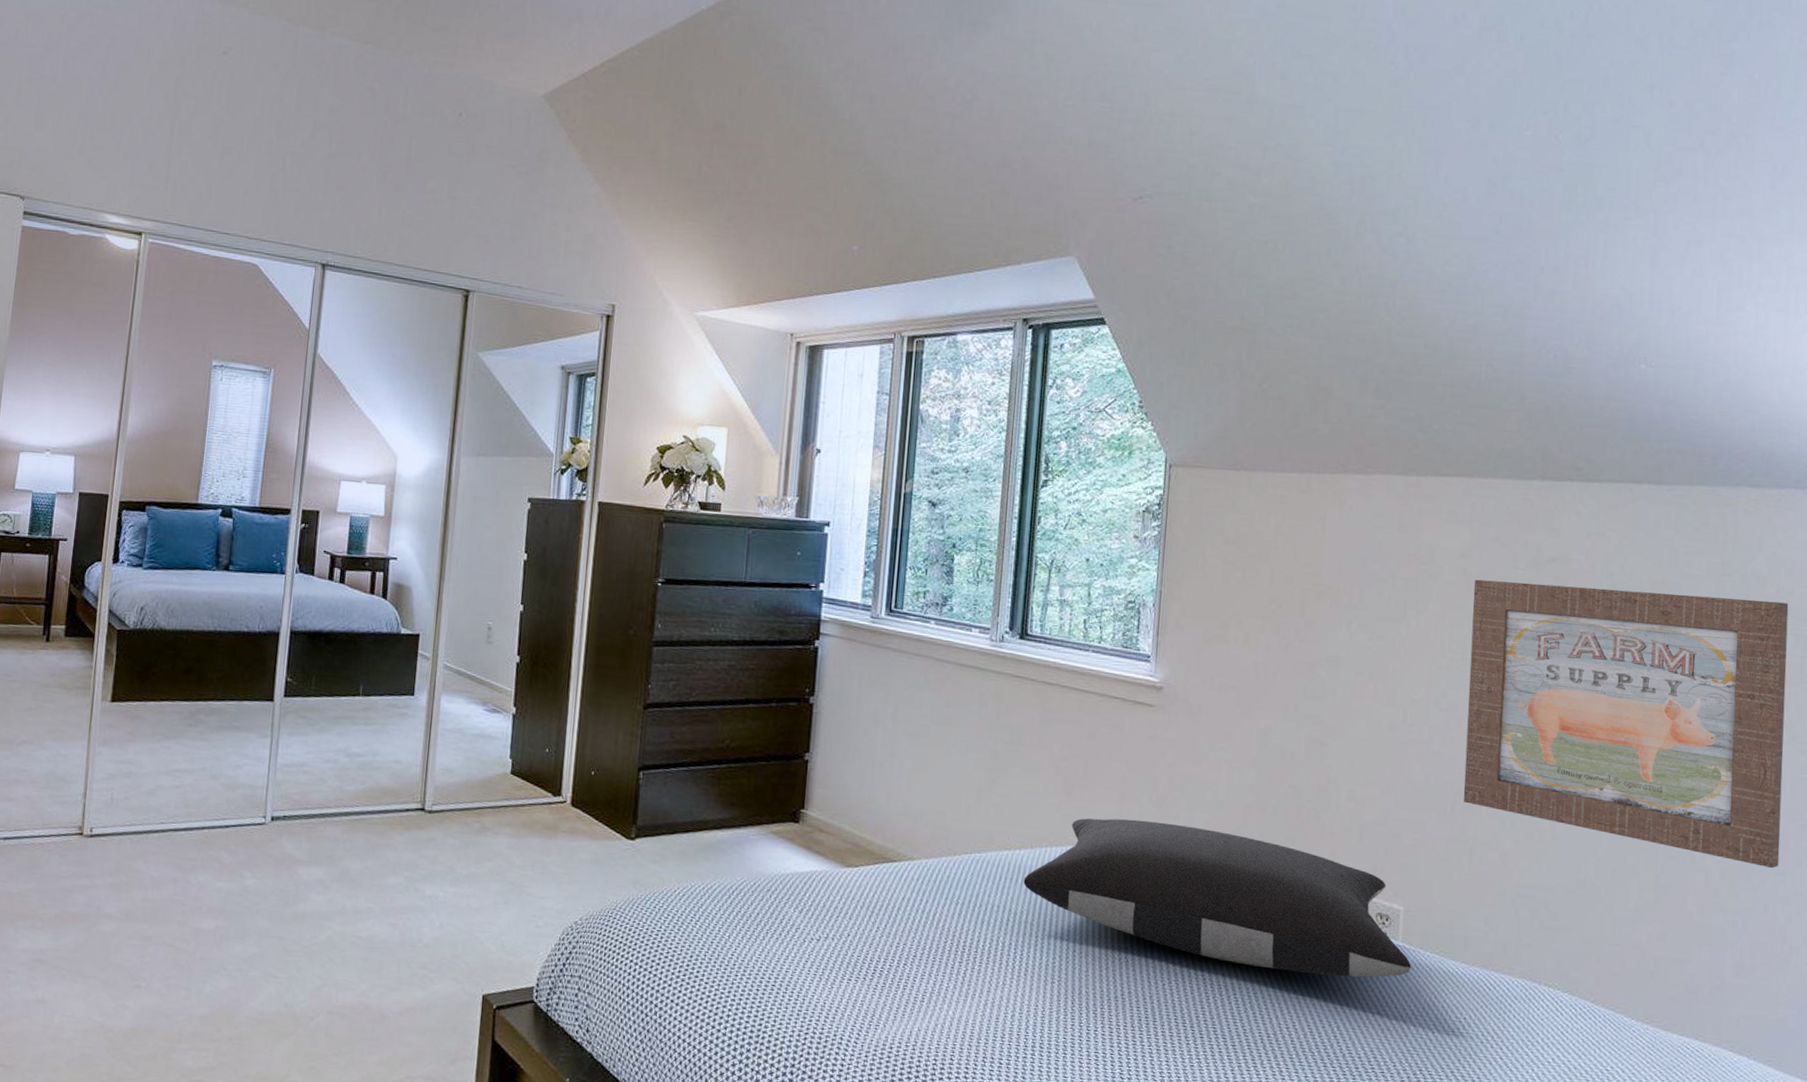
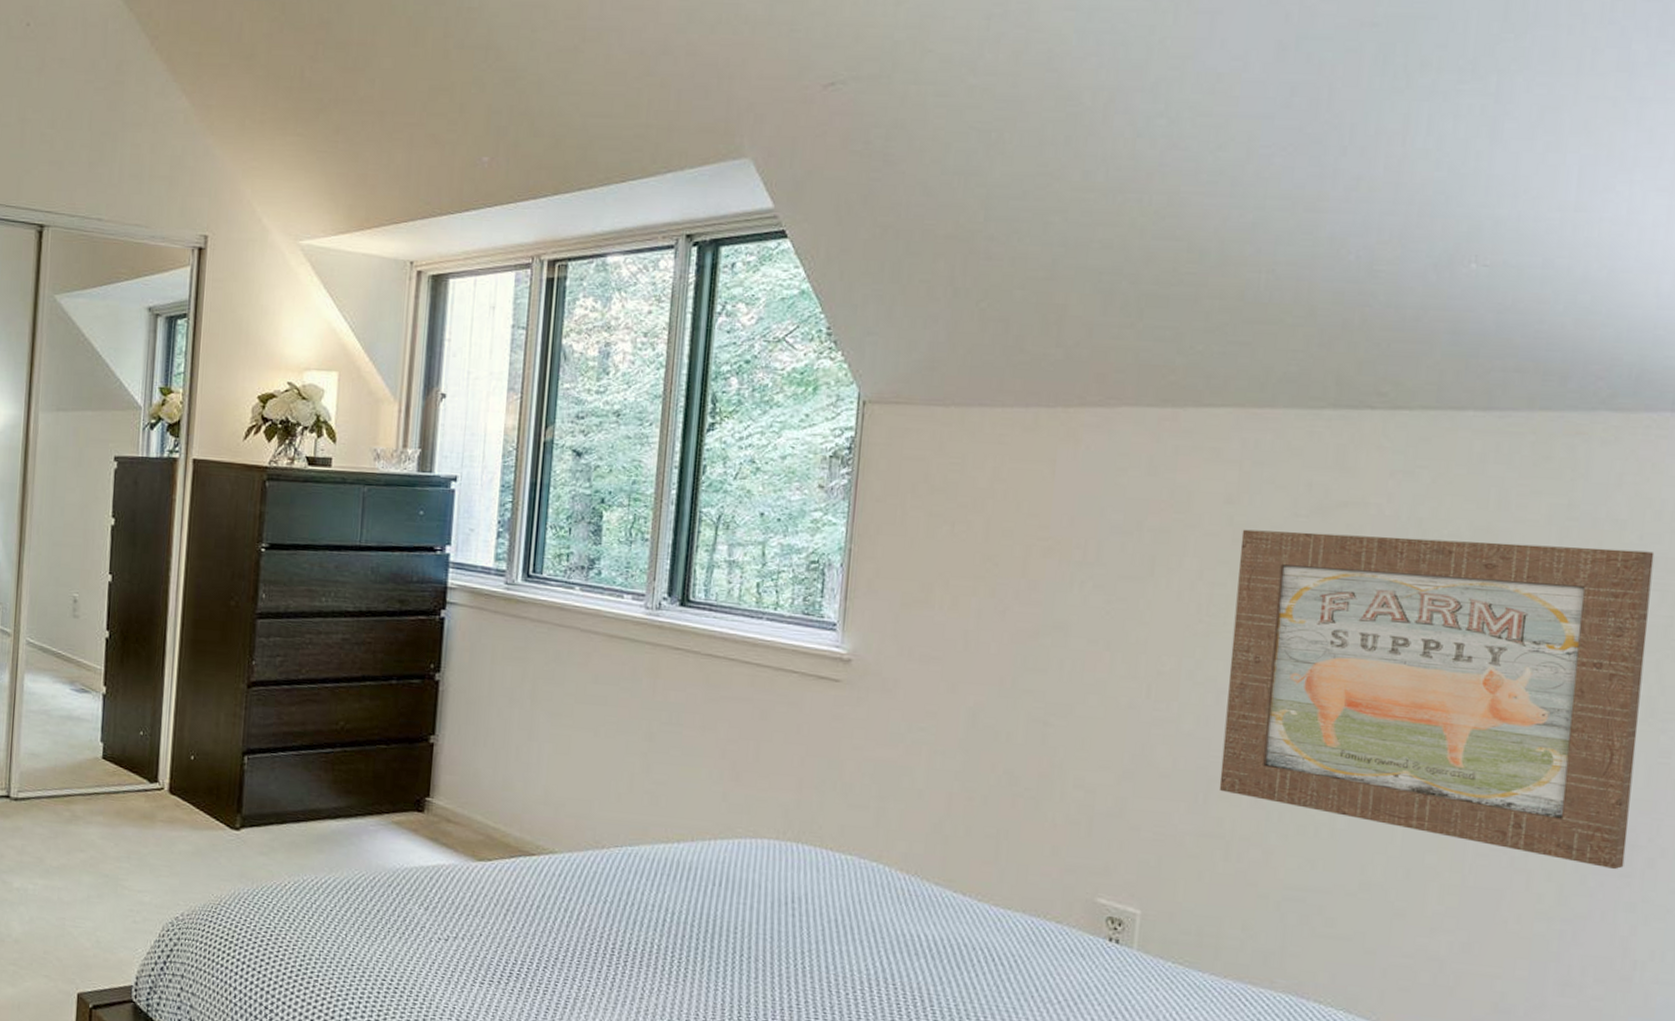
pillow: present [1023,818,1412,978] -> none [682,808,1149,990]

